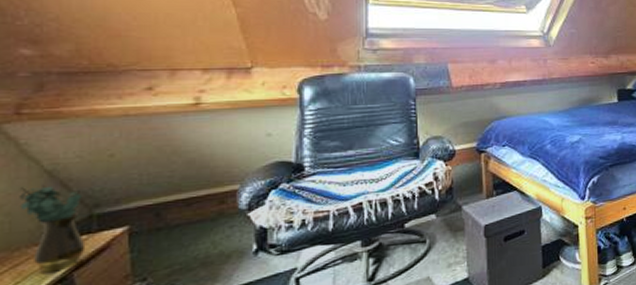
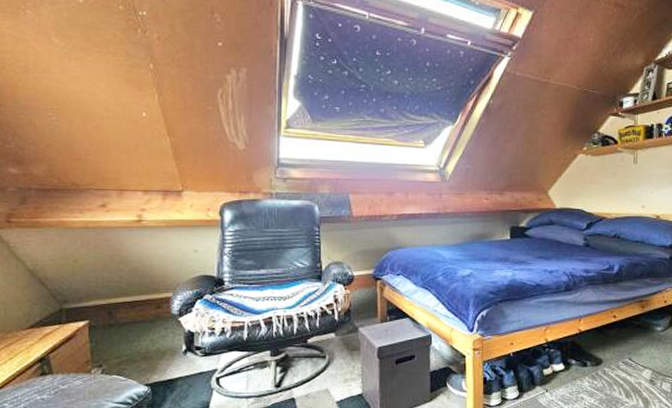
vase: present [19,184,86,273] -> none [11,281,58,353]

